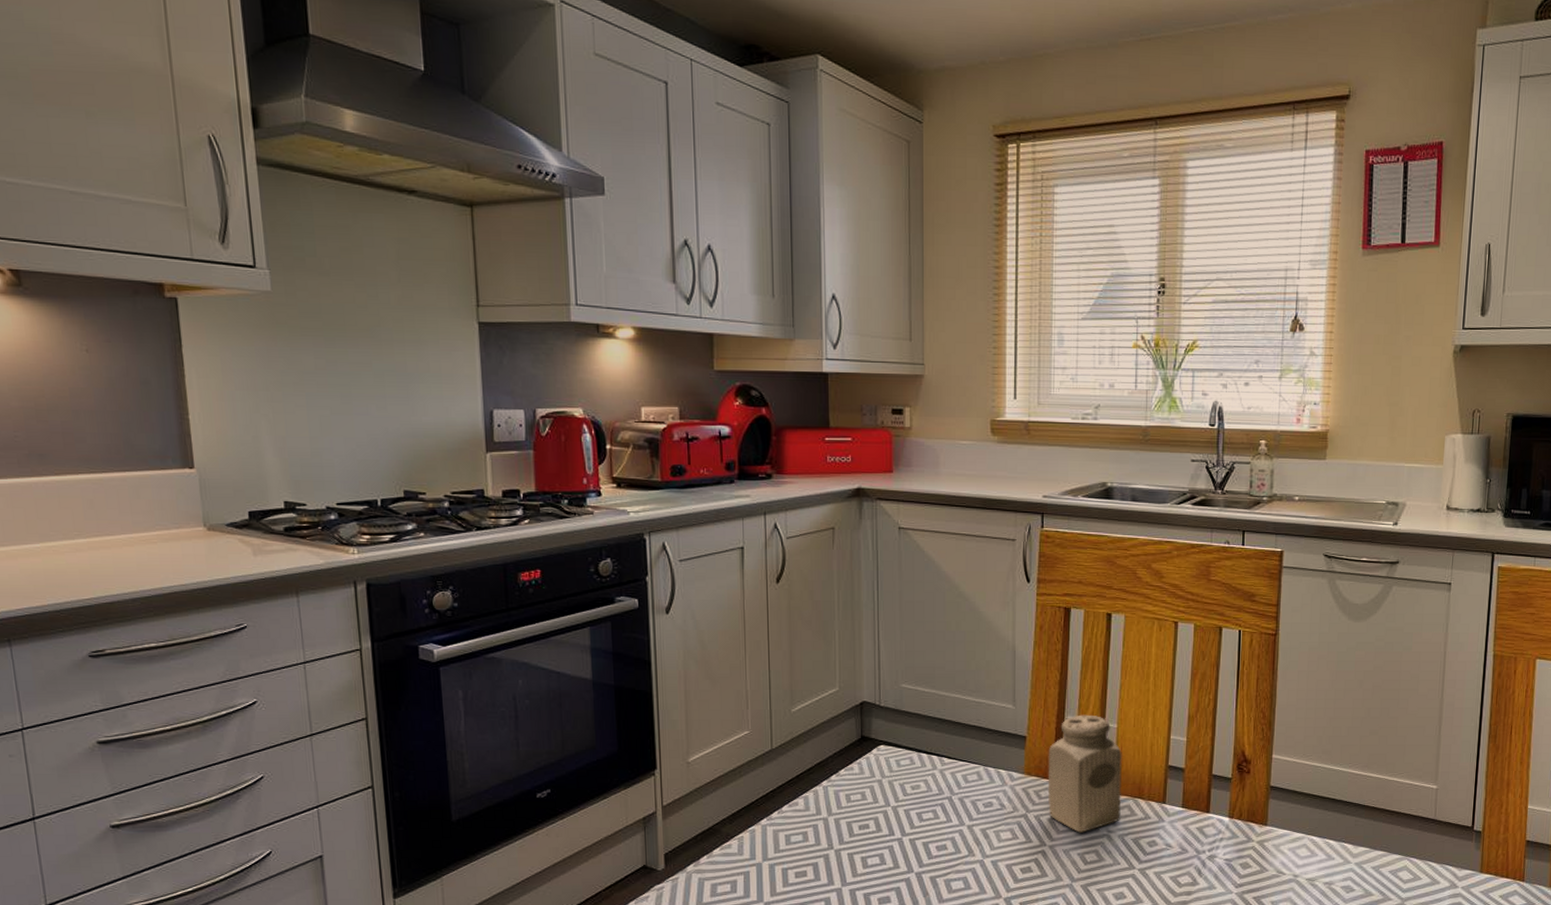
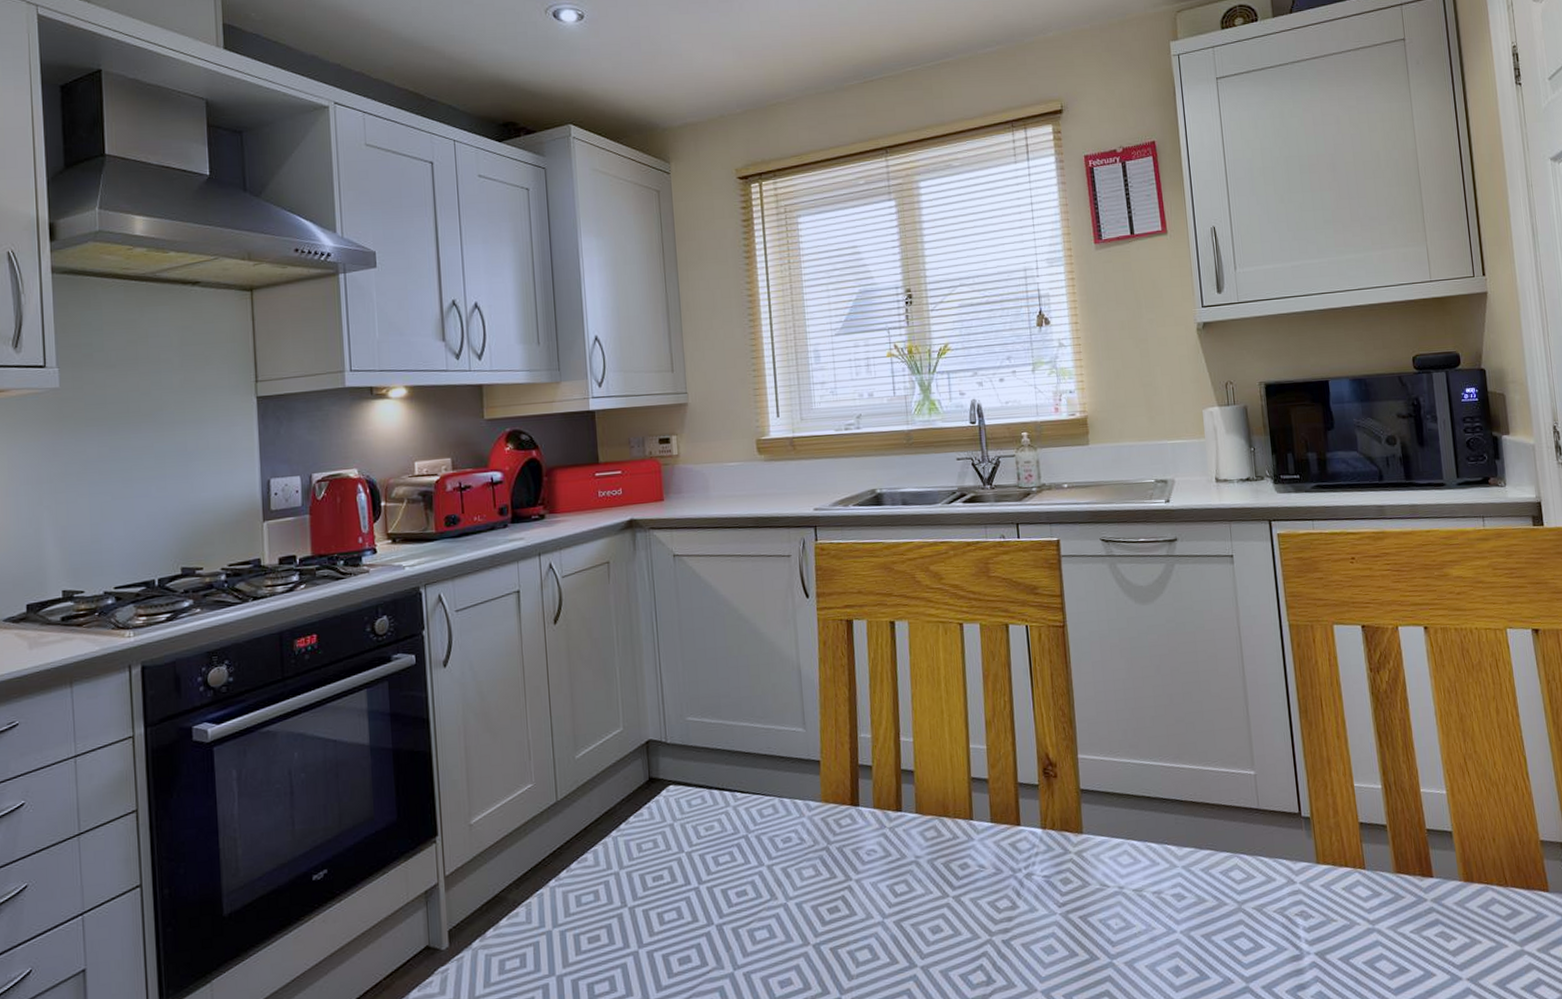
salt shaker: present [1047,714,1123,833] -> none [844,730,928,862]

